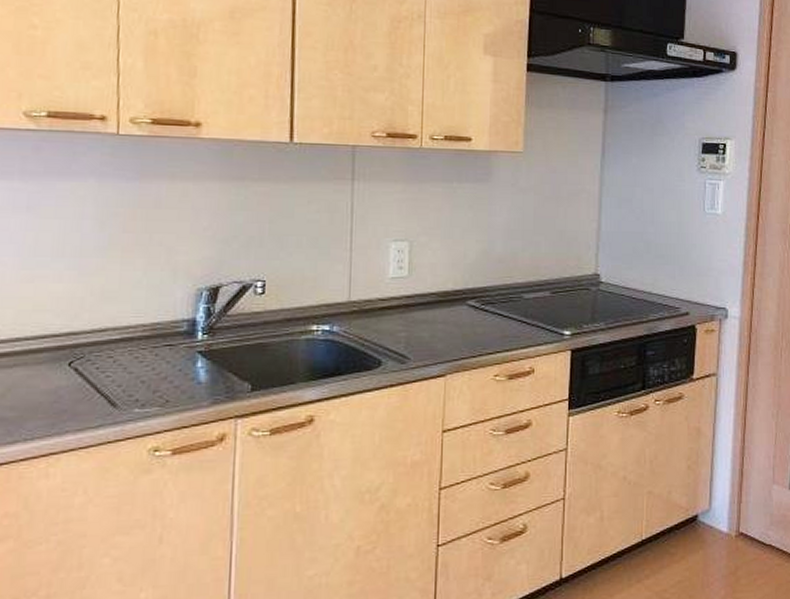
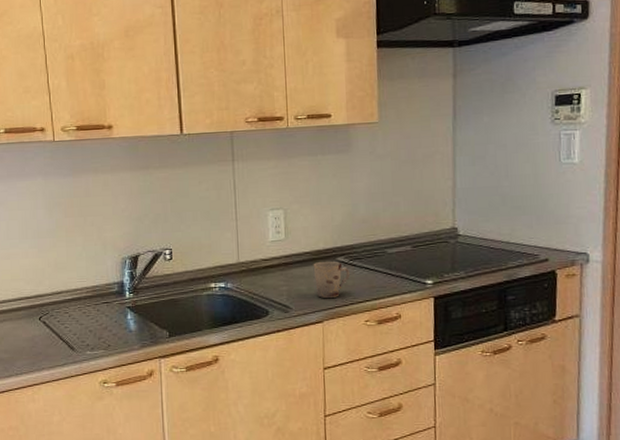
cup: none [439,304,480,349] -> present [313,261,350,299]

